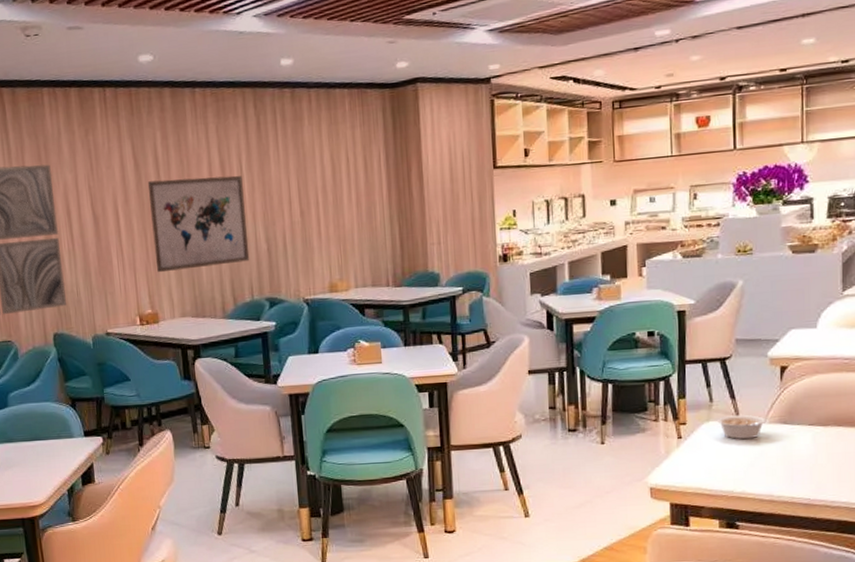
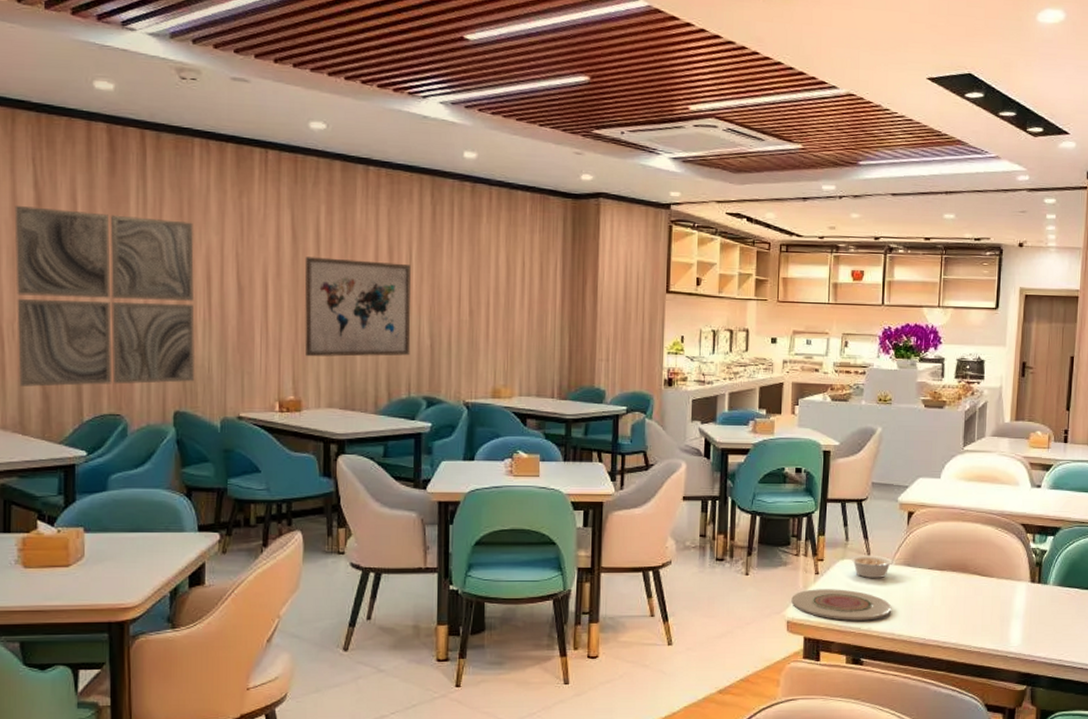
plate: none [653,452,768,485] -> present [791,589,892,621]

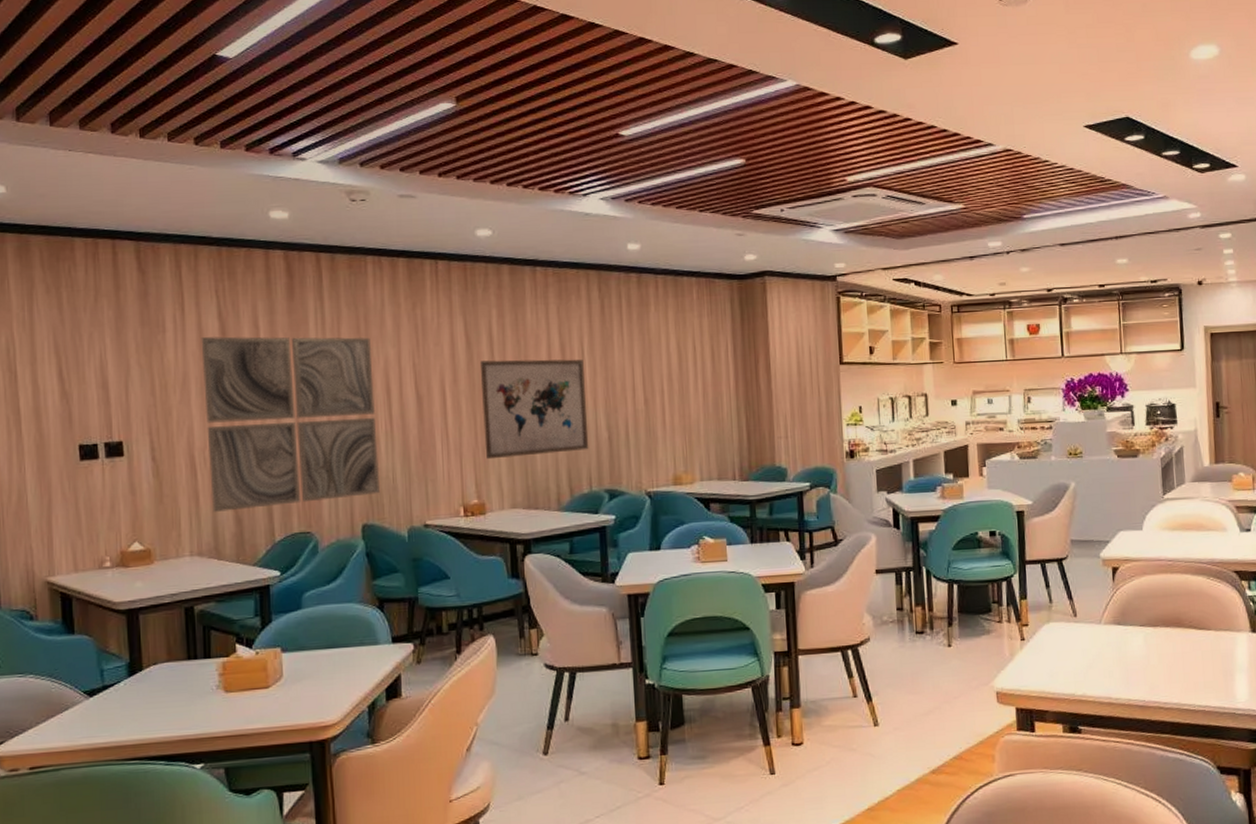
plate: present [791,589,892,621] -> none [998,654,1106,688]
legume: present [851,555,902,578] -> none [1057,616,1111,641]

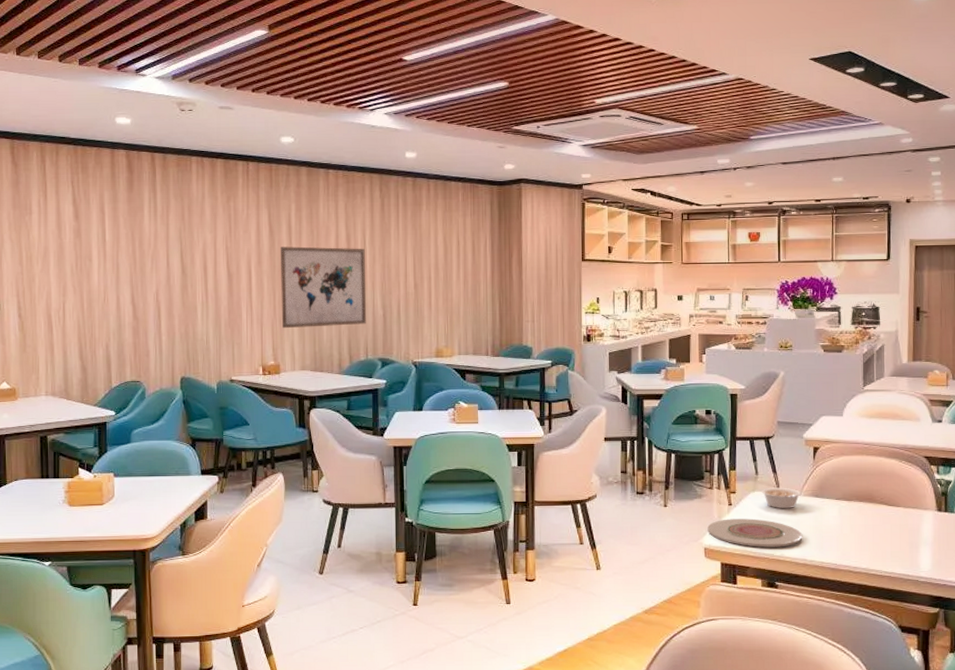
wall art: present [201,336,380,512] -> none [59,219,195,361]
plate: none [998,654,1106,688] -> present [707,519,803,548]
legume: none [1057,616,1111,641] -> present [761,487,810,508]

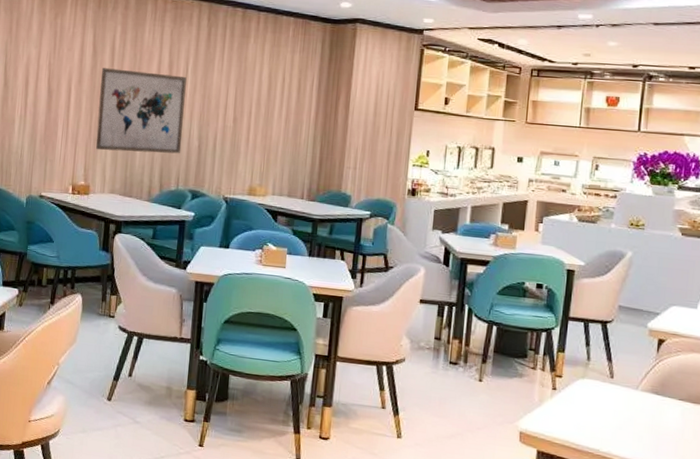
plate: present [707,519,803,548] -> none [525,404,636,444]
legume: present [761,487,810,508] -> none [592,376,649,403]

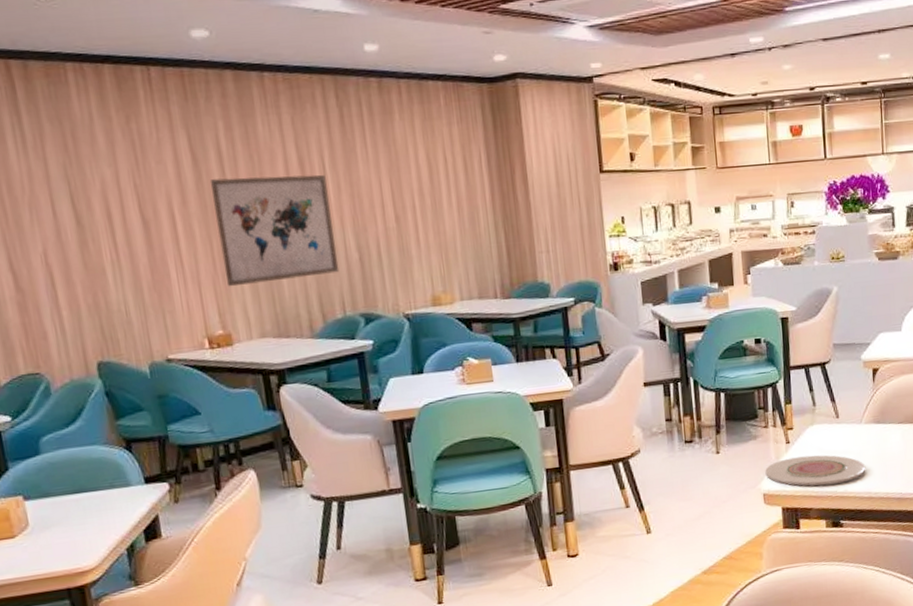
plate: none [525,404,636,444] -> present [765,455,866,487]

